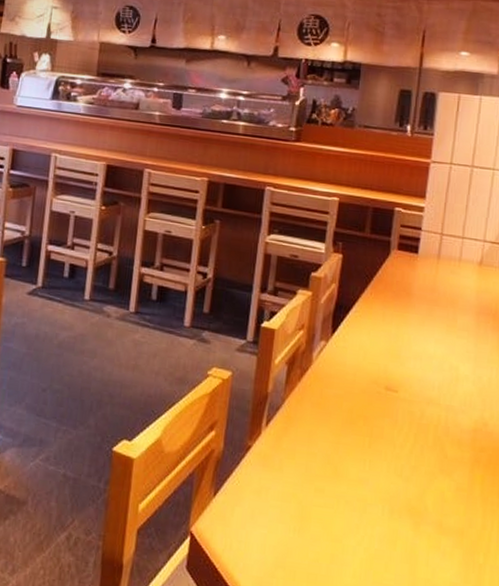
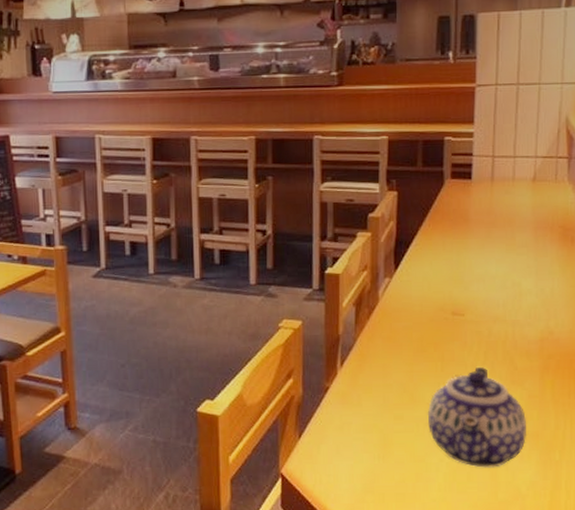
teapot: none [348,448,452,562] -> present [427,366,526,468]

